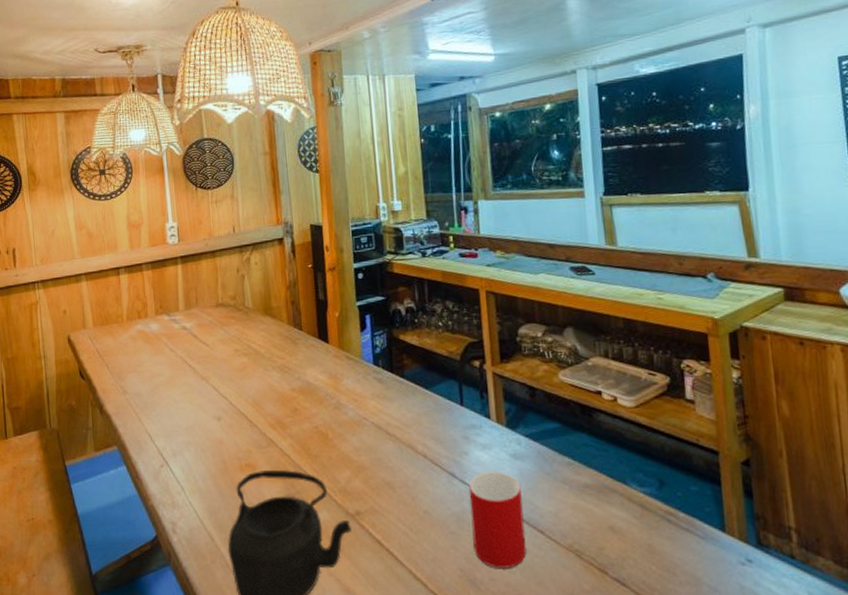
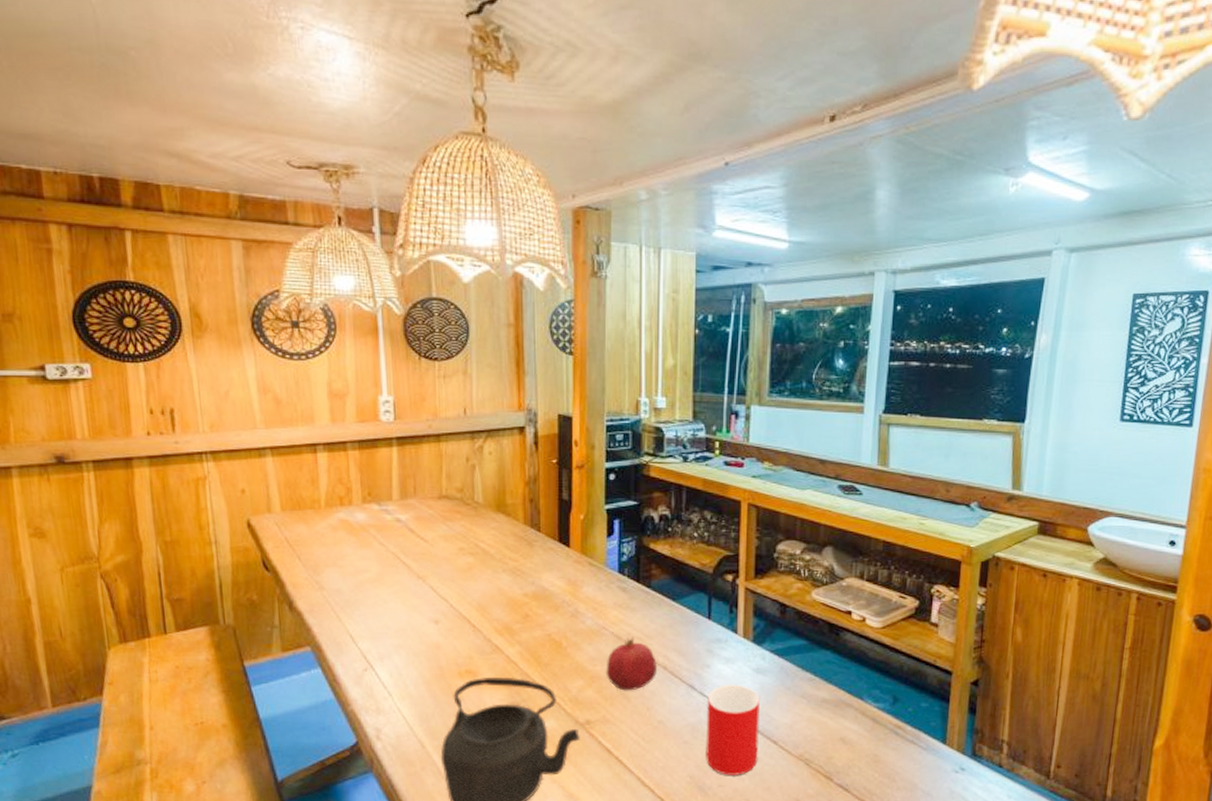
fruit: none [370,426,418,481] -> present [606,637,657,691]

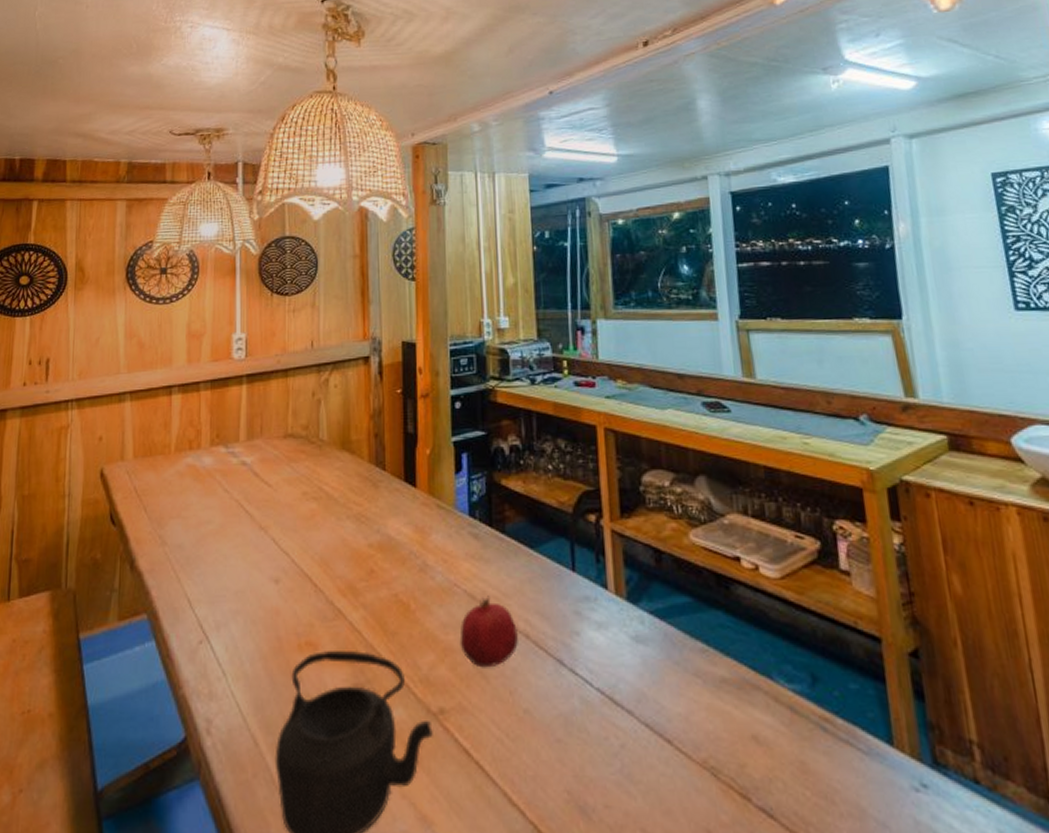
cup: present [706,685,760,775] -> none [579,659,651,791]

